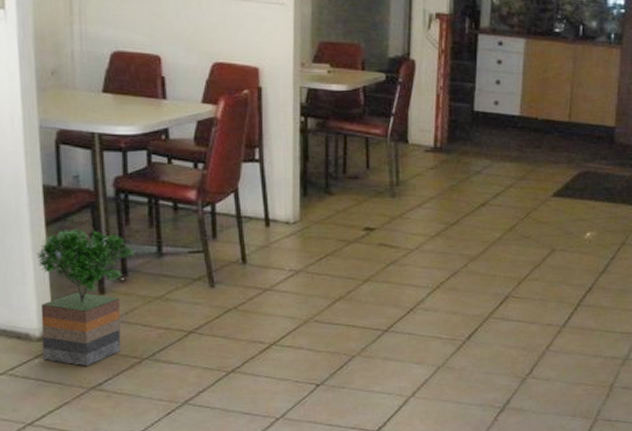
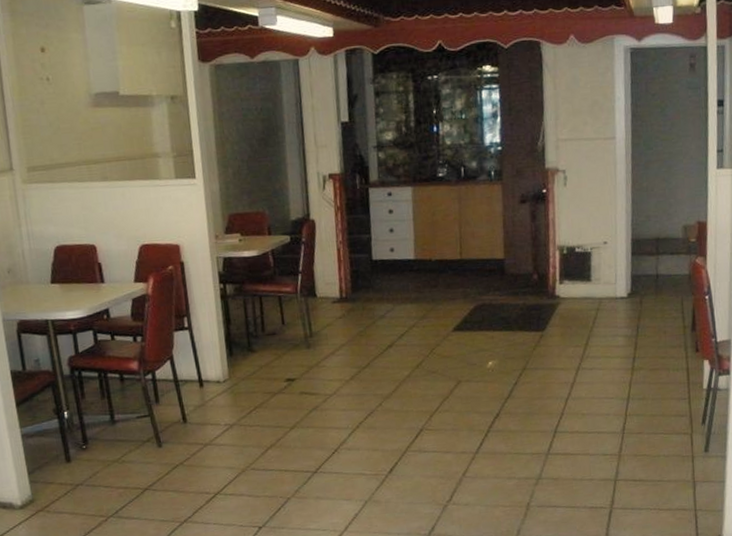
potted tree: present [36,228,136,366] -> none [11,406,93,528]

